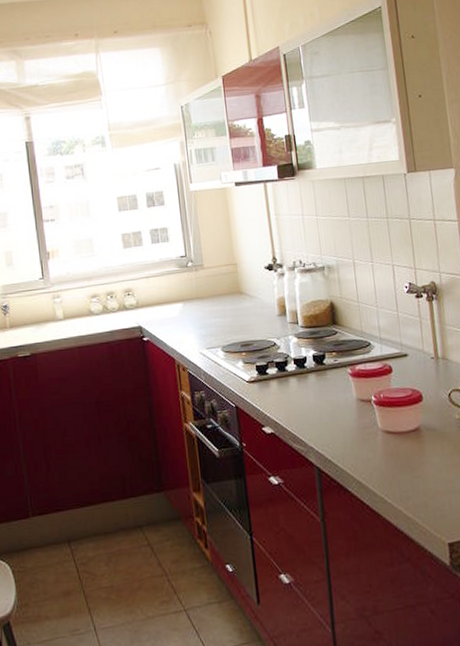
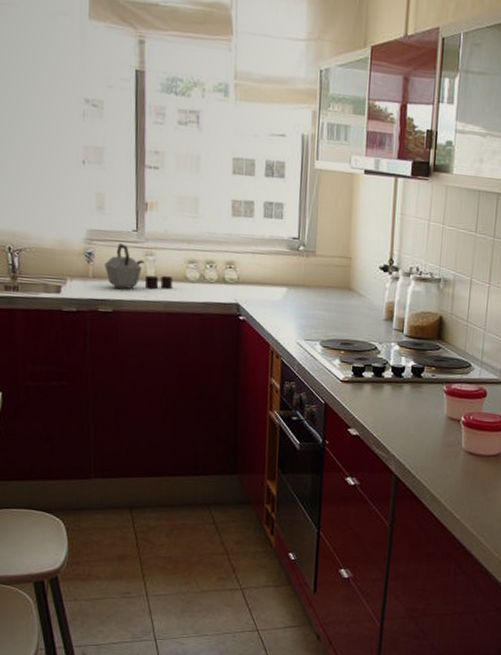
kettle: none [19,292,80,333] -> present [105,243,172,290]

